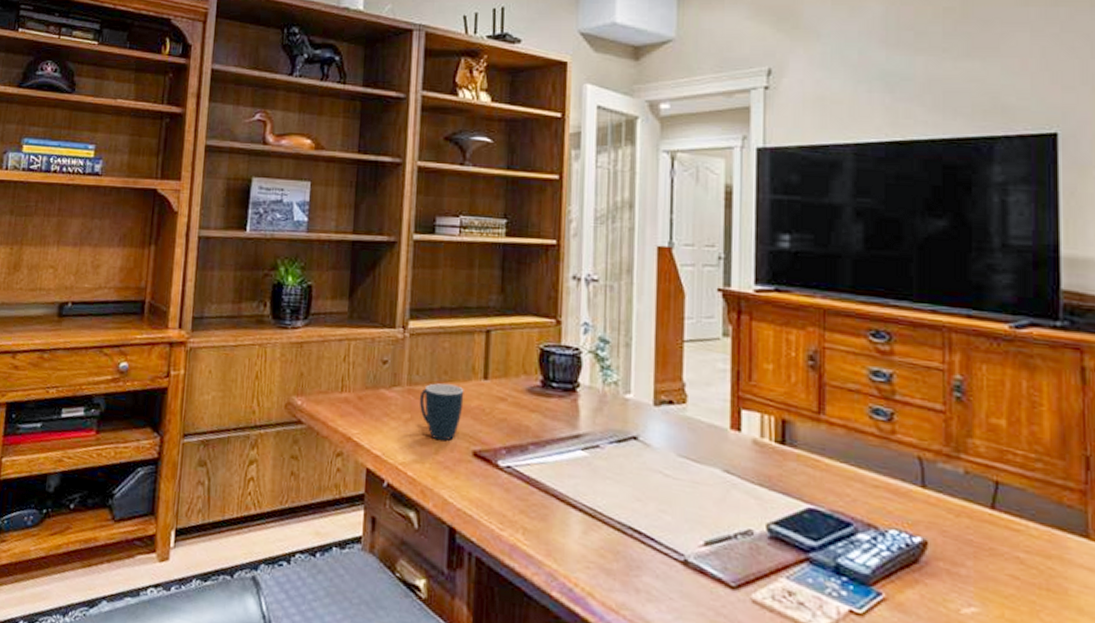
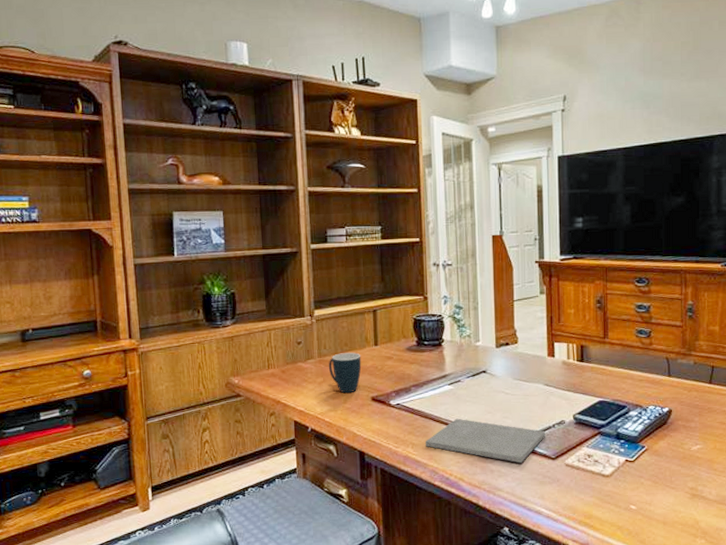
notepad: none [541,500,722,586] -> present [425,418,545,463]

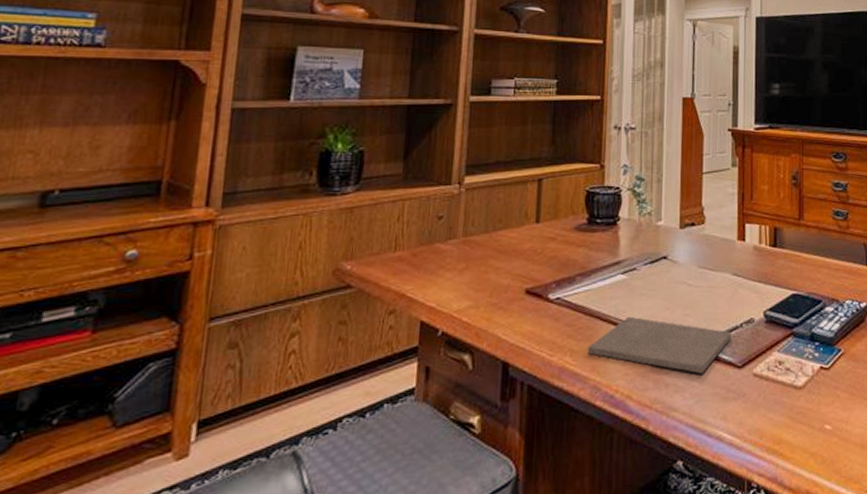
mug: present [328,352,362,394] -> none [474,231,518,284]

